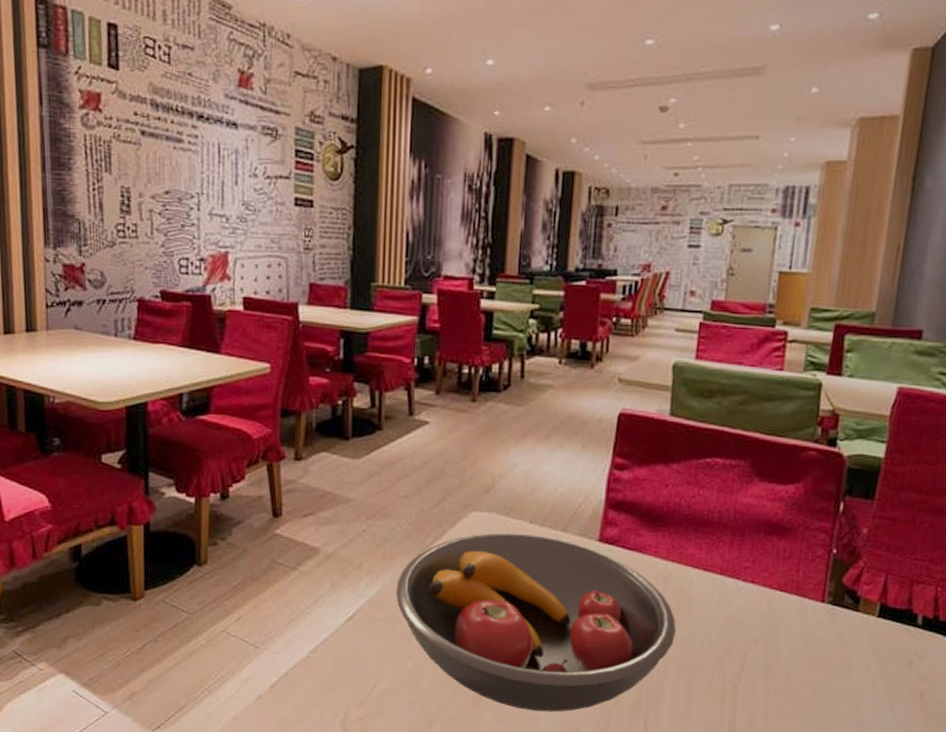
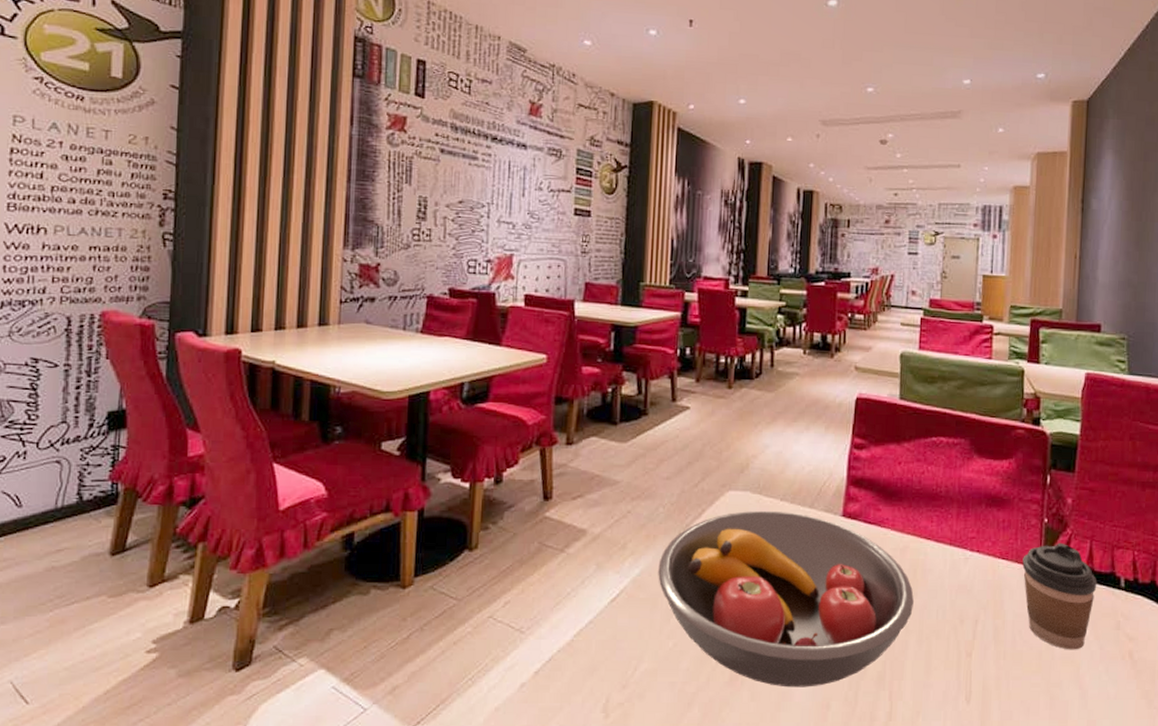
coffee cup: none [803,575,890,688] -> present [1022,542,1097,650]

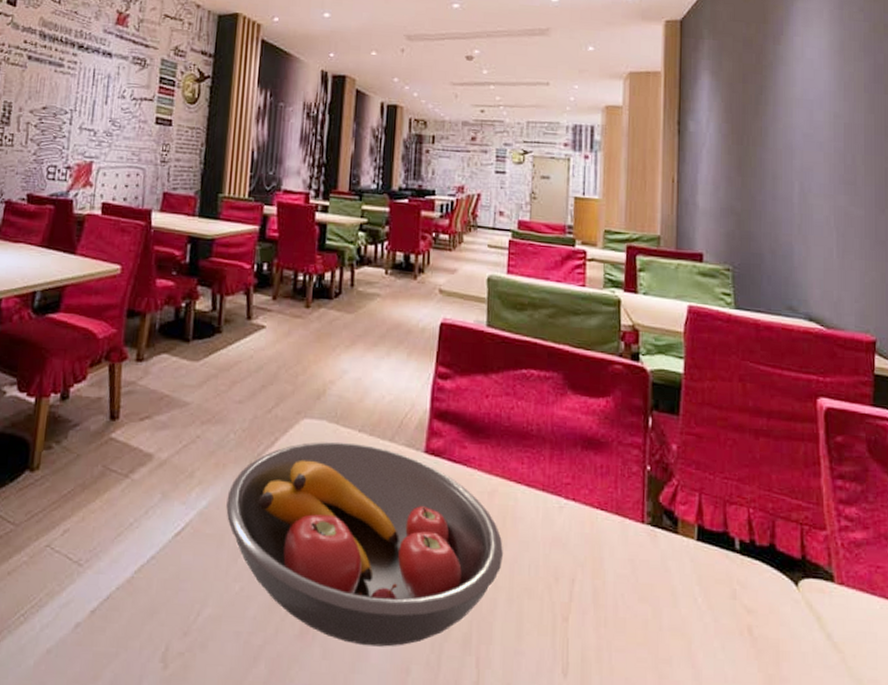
coffee cup: present [1022,542,1097,650] -> none [623,494,709,621]

